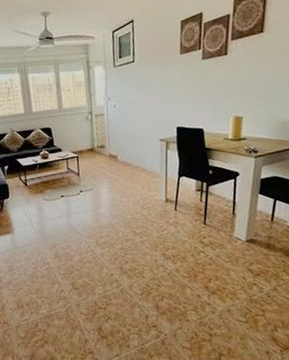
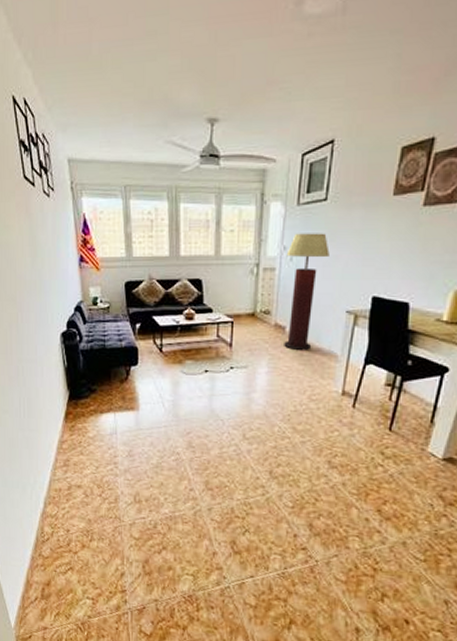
floor lamp: none [110,85,142,173] -> present [284,233,330,350]

